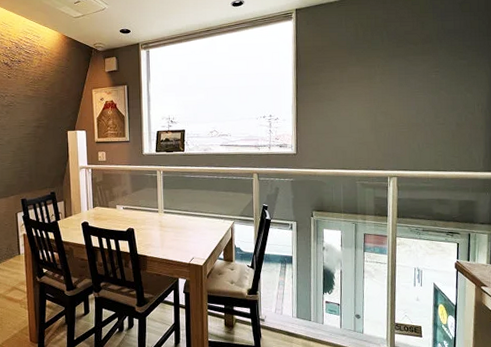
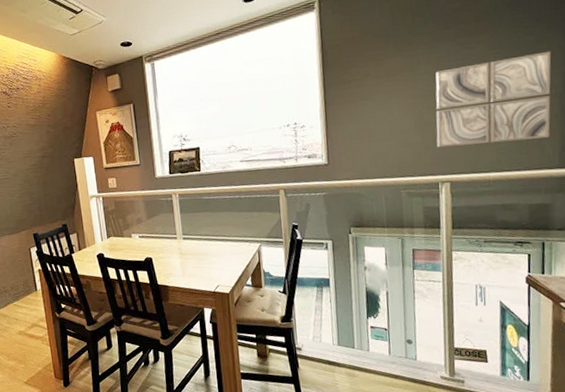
wall art: none [387,74,479,147] -> present [435,51,551,148]

